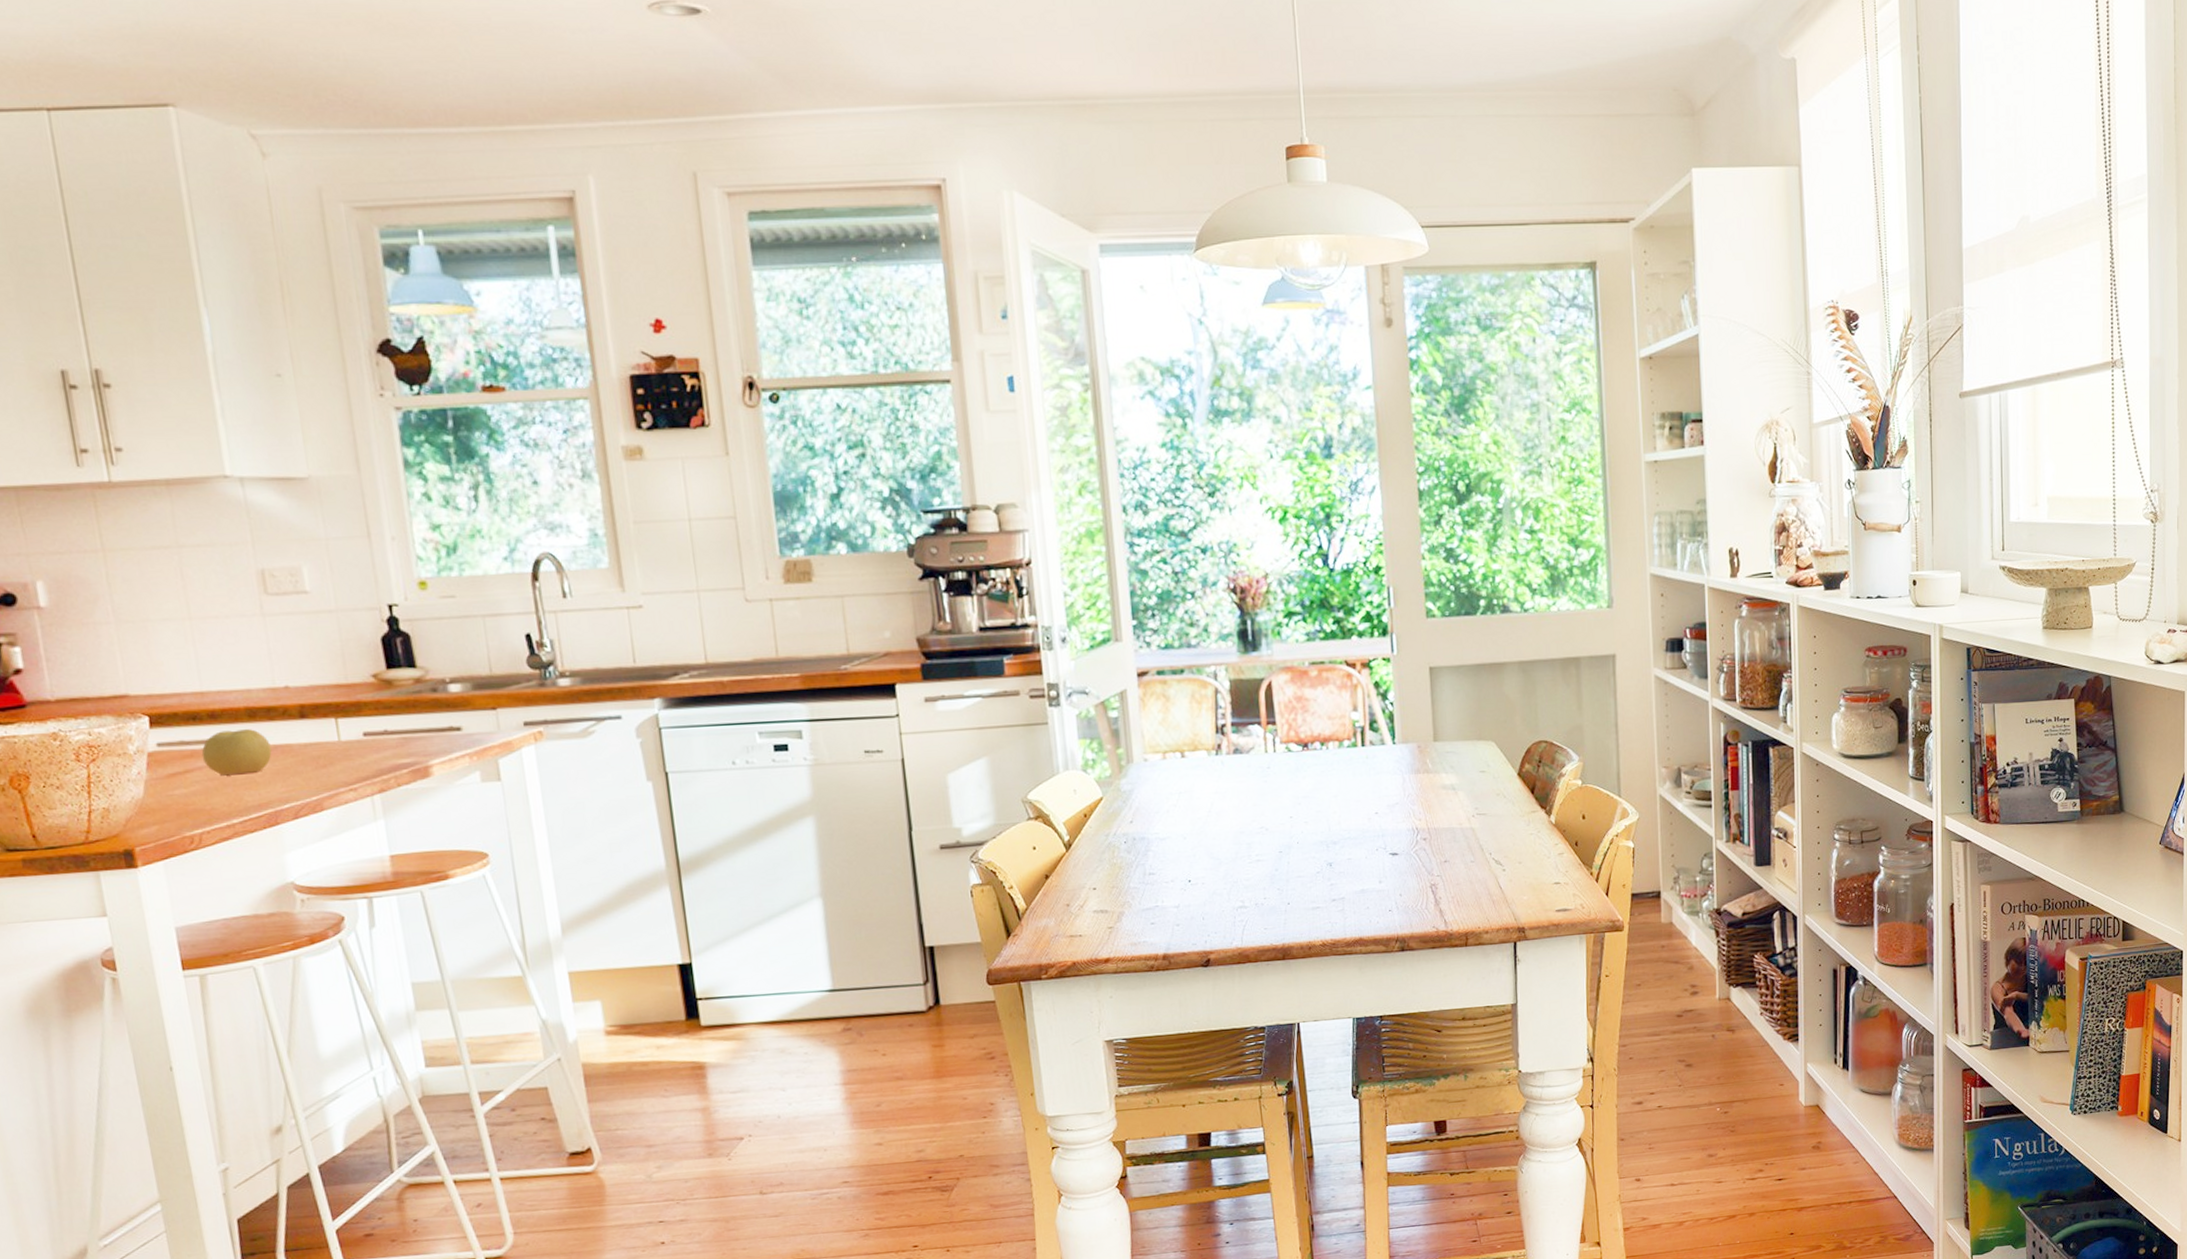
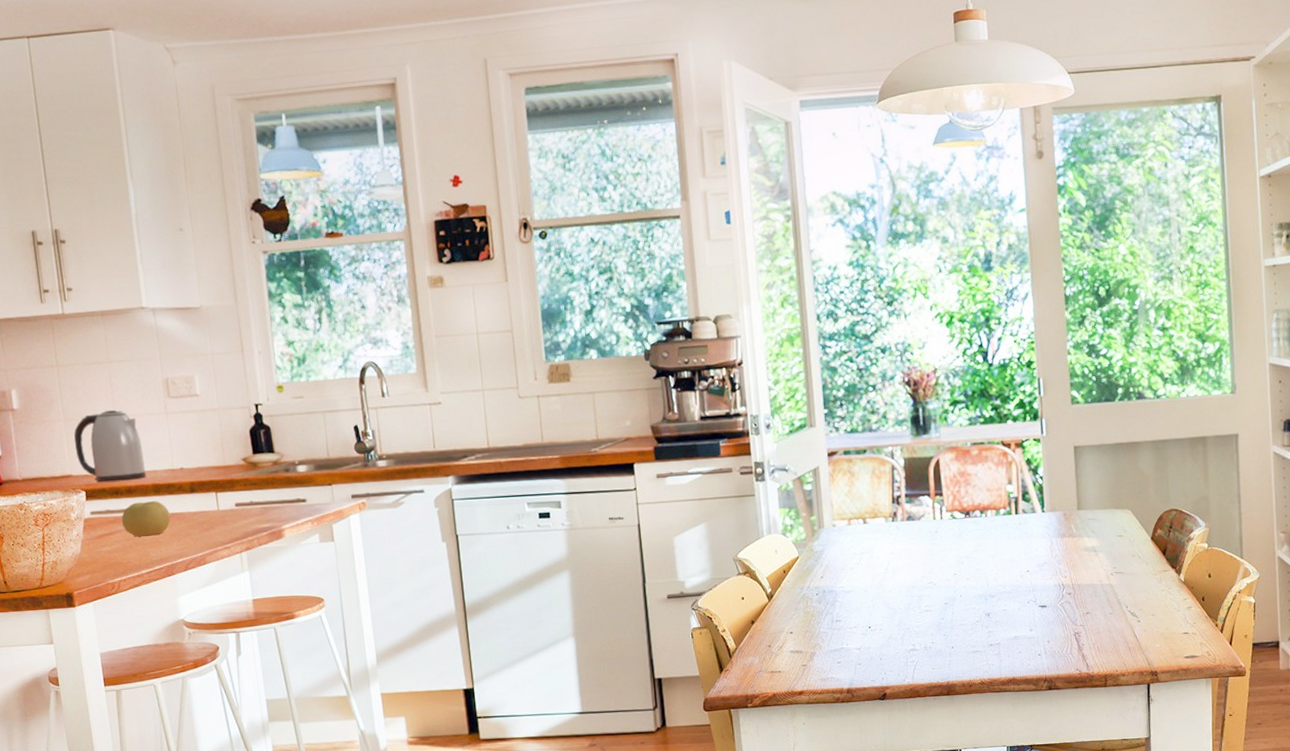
kettle: none [130,610,236,706] -> present [74,410,146,483]

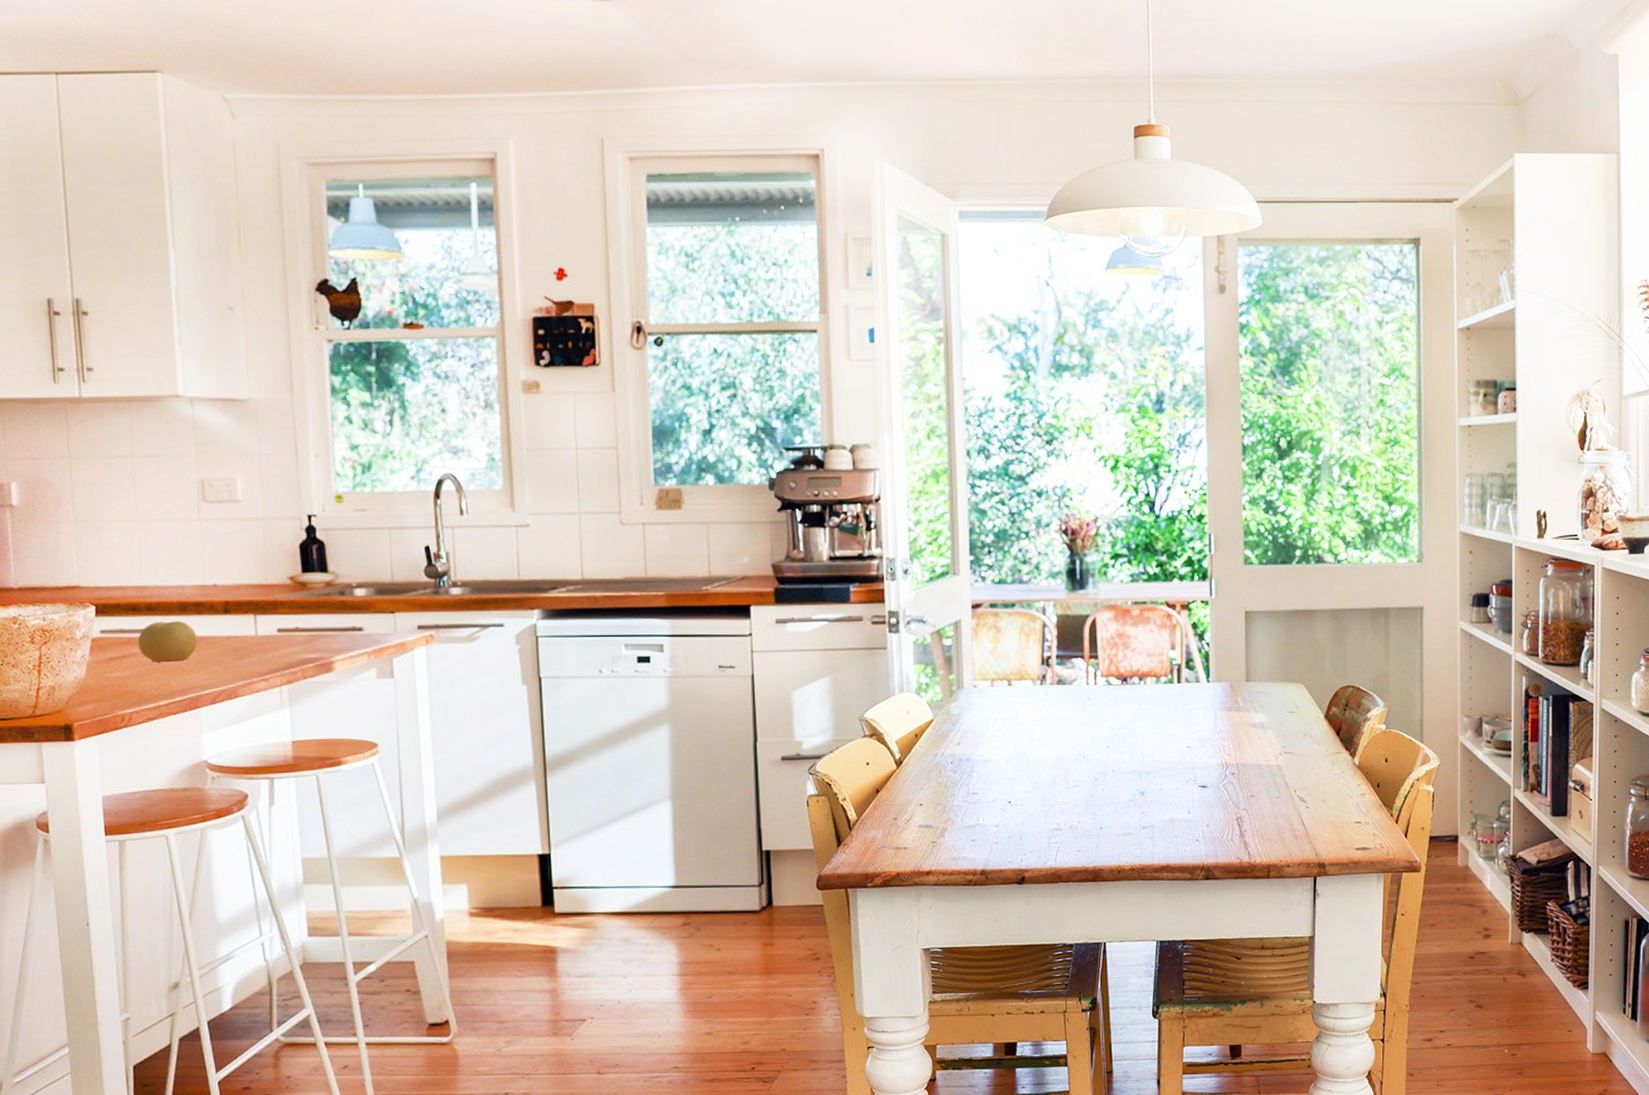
kettle: present [74,410,146,483] -> none [85,513,172,597]

